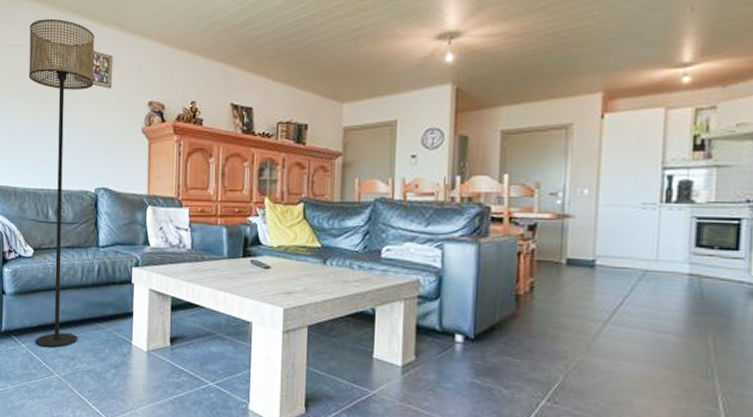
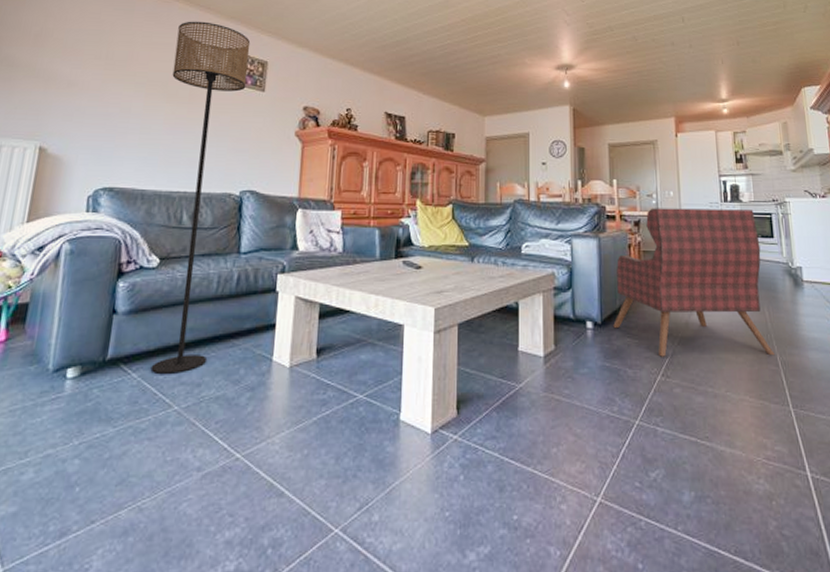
armchair: none [489,209,715,395] -> present [613,208,775,357]

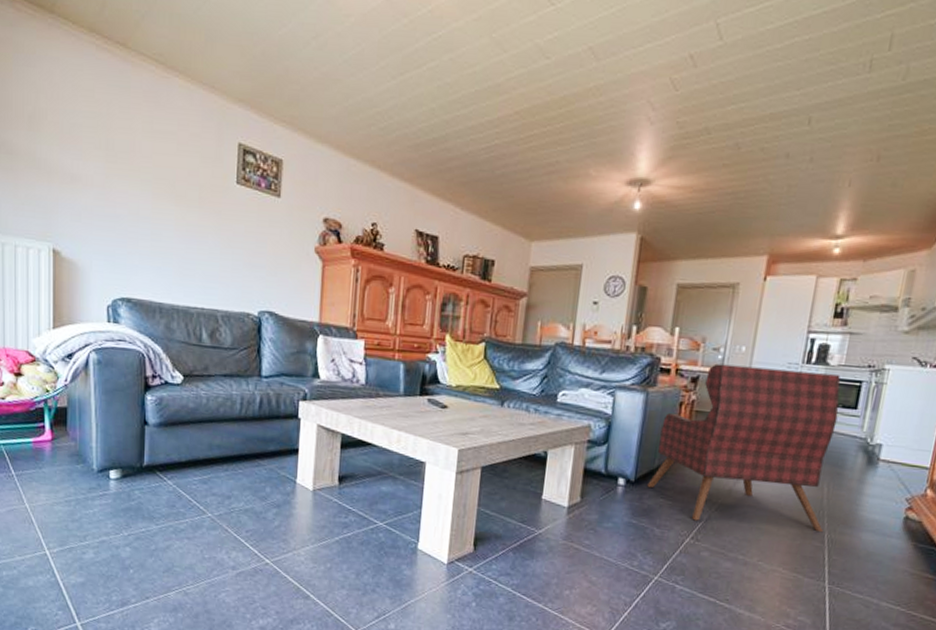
floor lamp: present [150,21,251,374] -> none [179,103,263,485]

